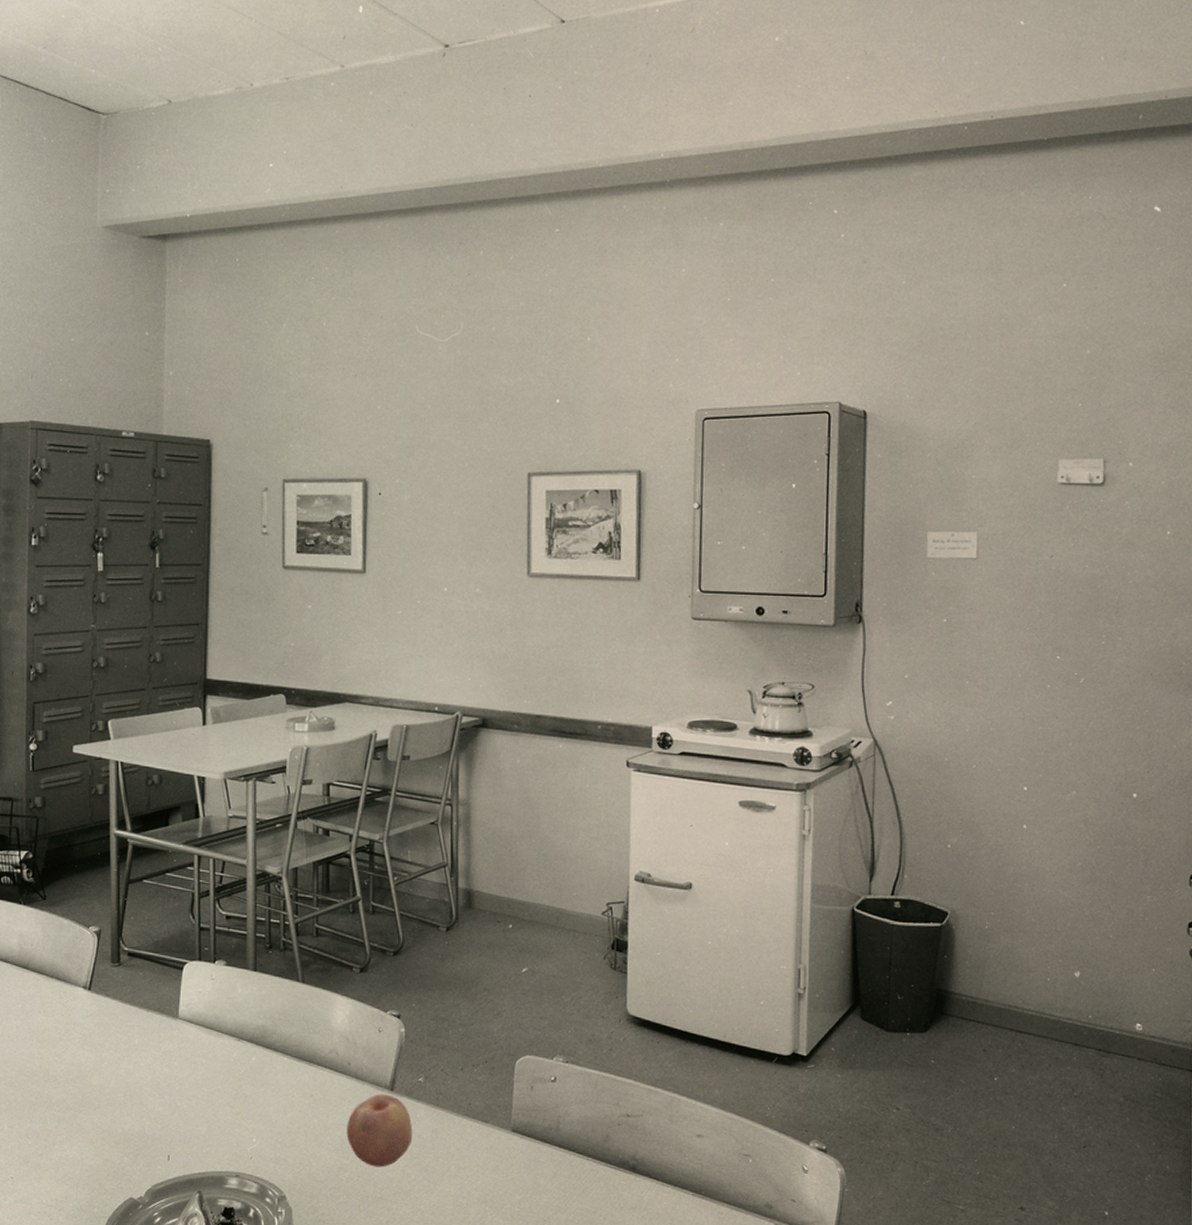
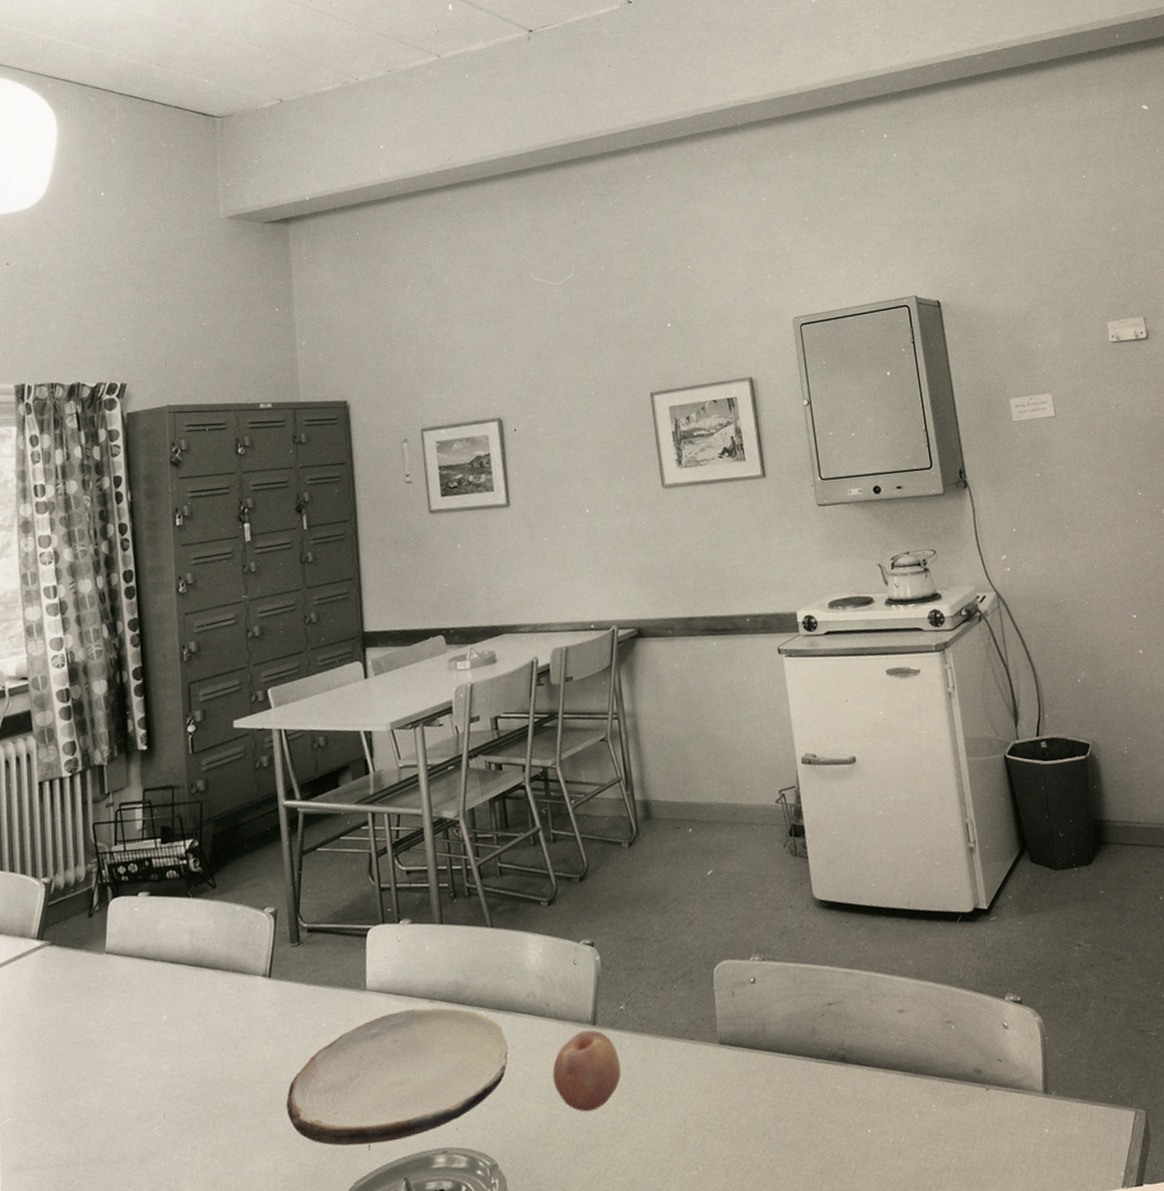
plate: none [95,1043,307,1157] -> present [286,1007,508,1146]

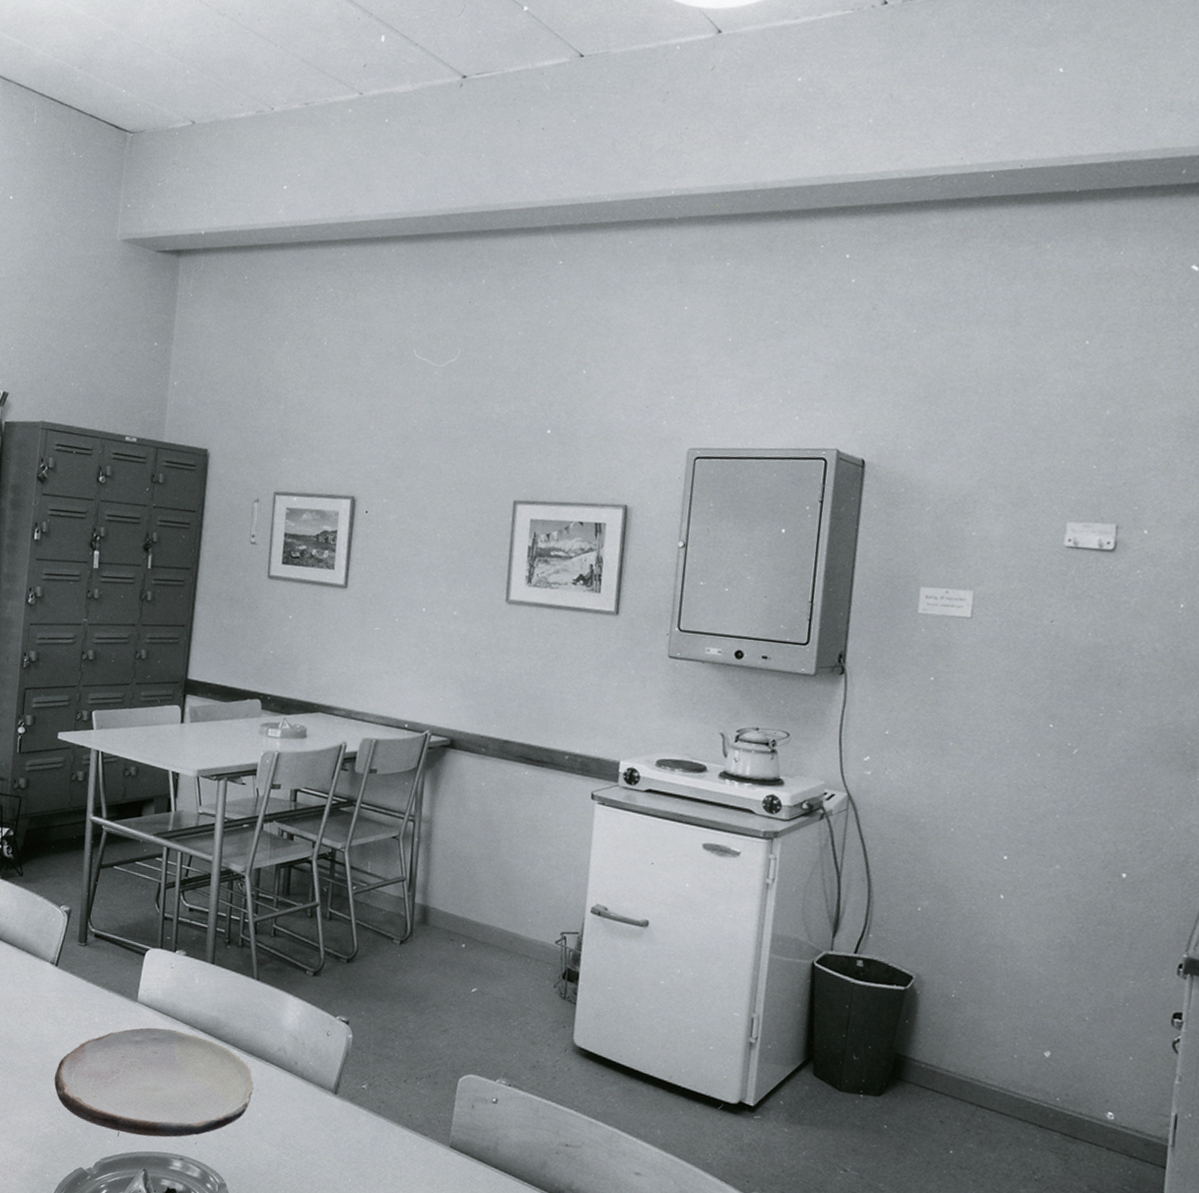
fruit: present [552,1029,622,1112] -> none [288,1095,353,1168]

